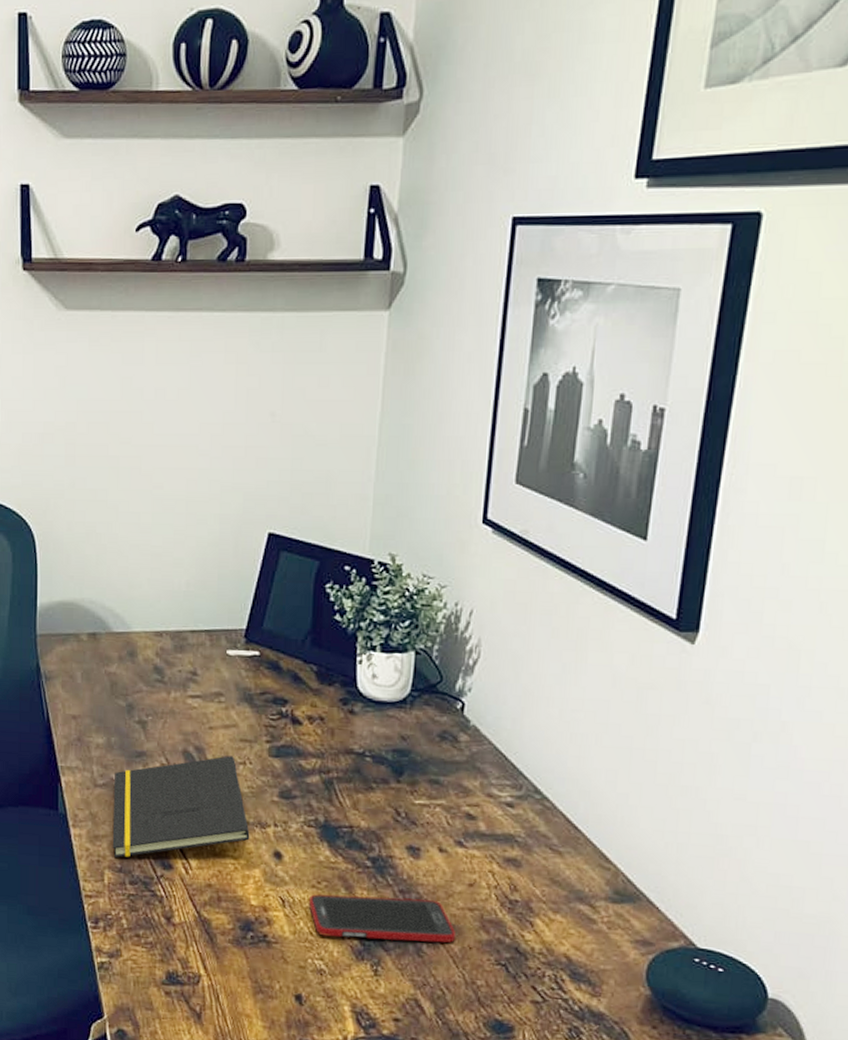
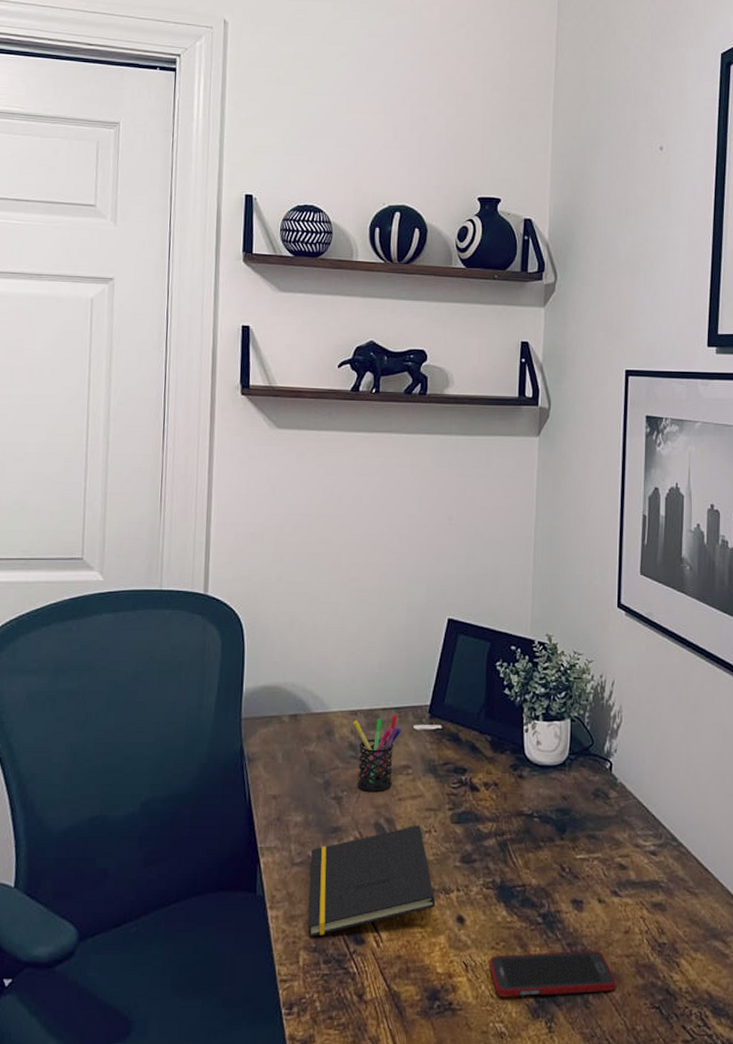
pen holder: none [158,638,212,718] -> present [353,715,401,791]

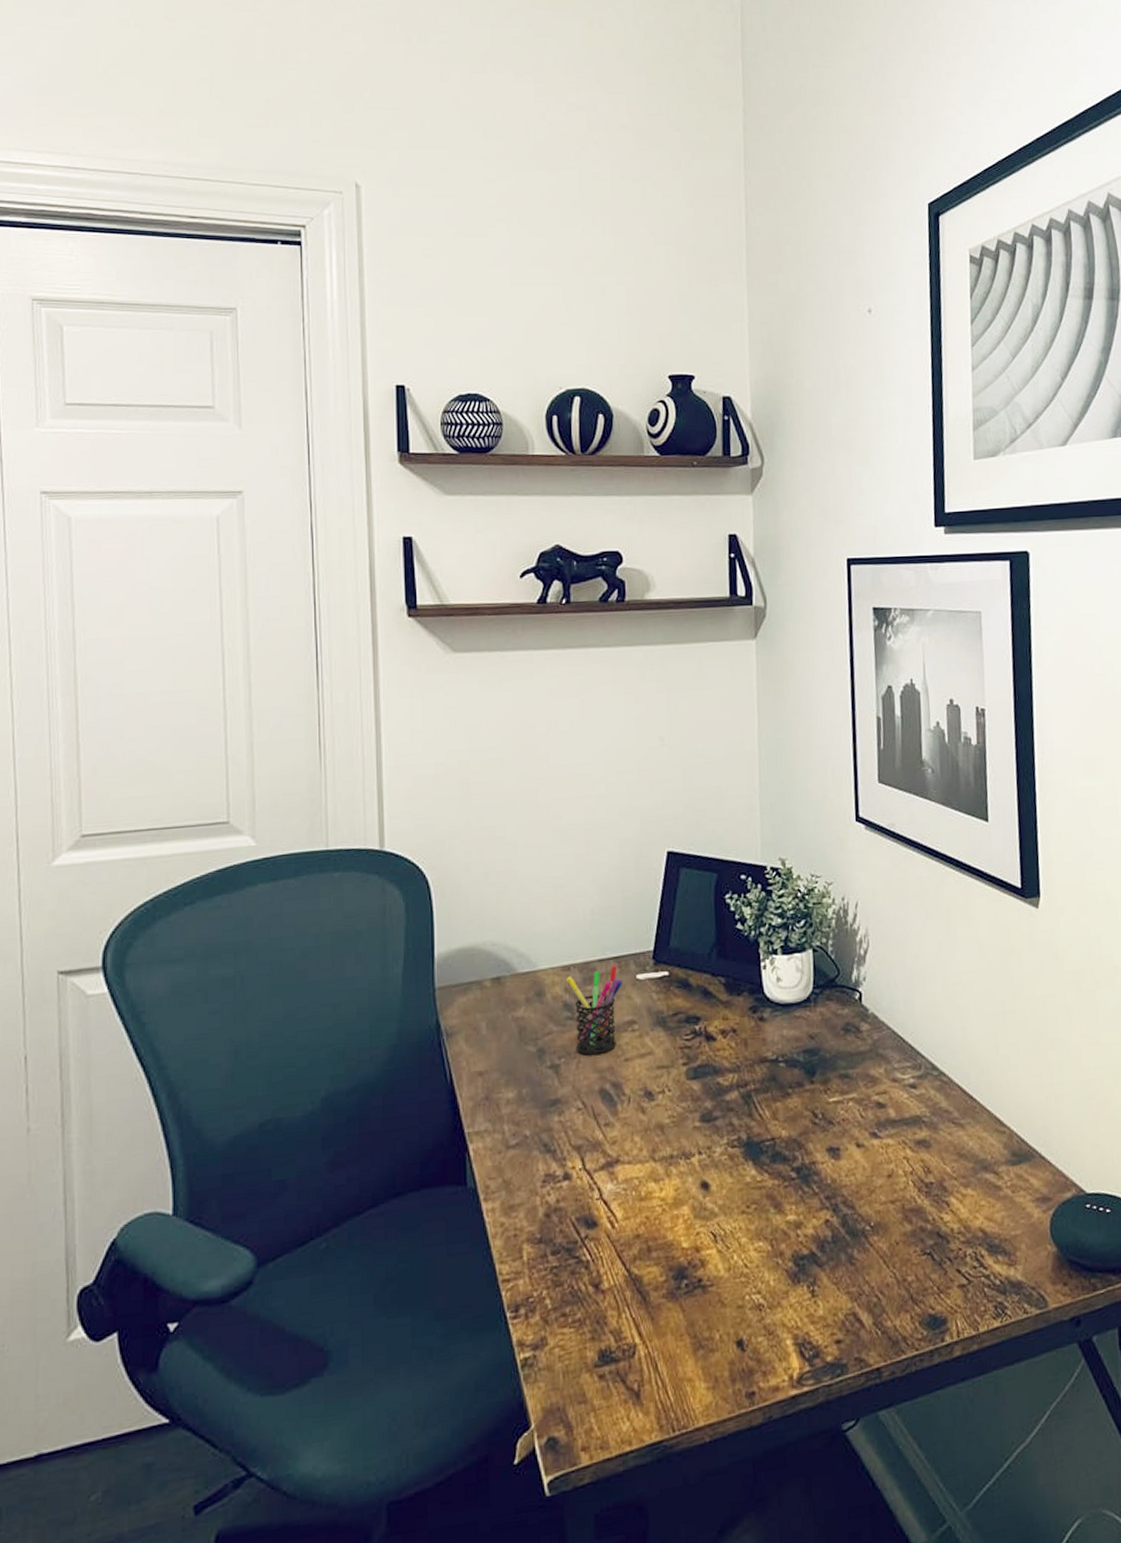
notepad: present [307,825,436,937] -> none [528,1086,675,1227]
cell phone: present [488,951,616,997] -> none [739,1200,882,1266]

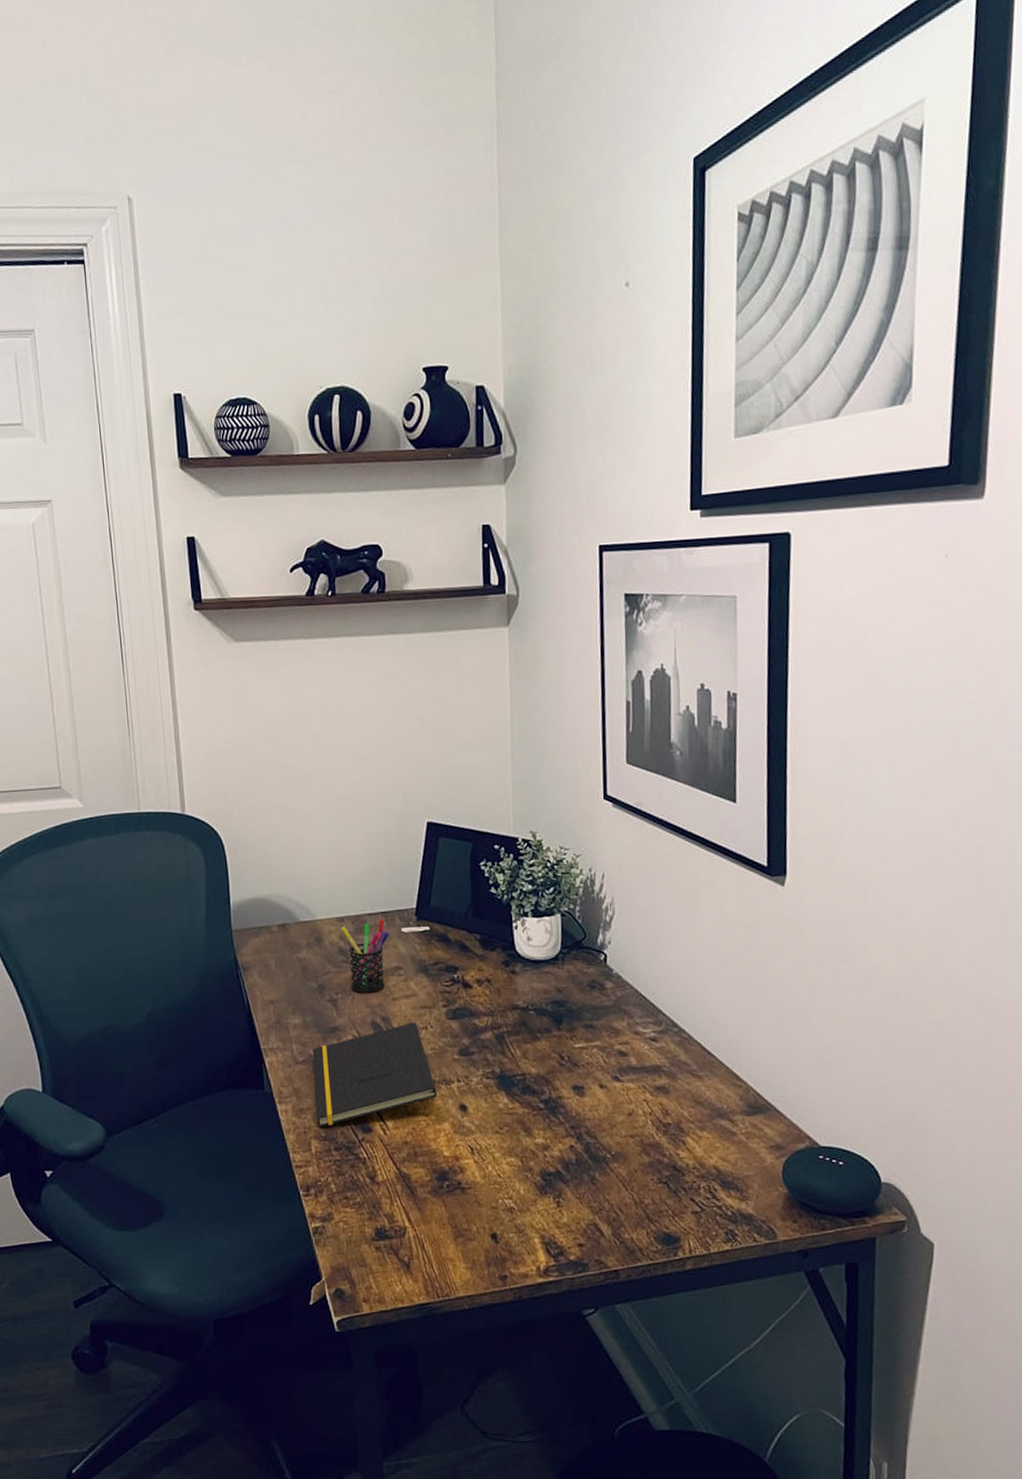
notepad: none [528,1086,675,1227] -> present [313,1022,437,1127]

